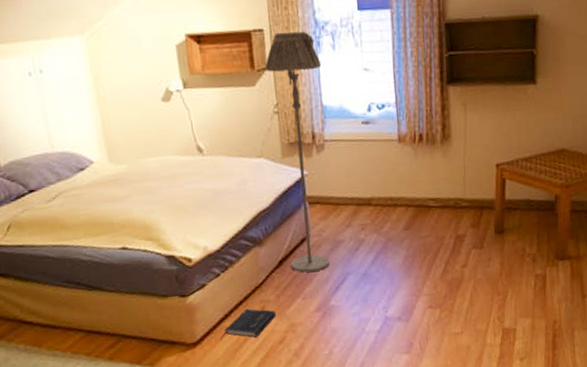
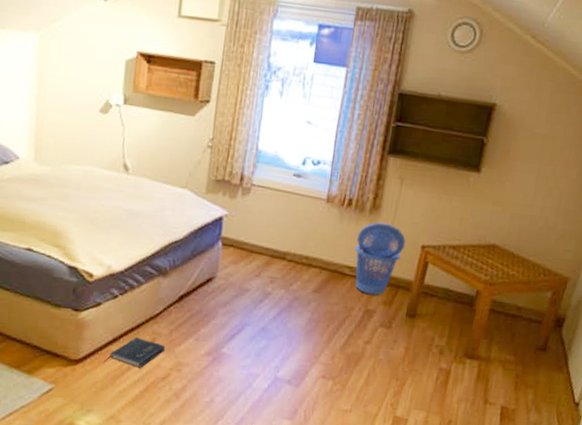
floor lamp: present [265,31,330,273] -> none [191,68,266,315]
laundry basket: none [434,150,480,221] -> present [355,222,406,295]

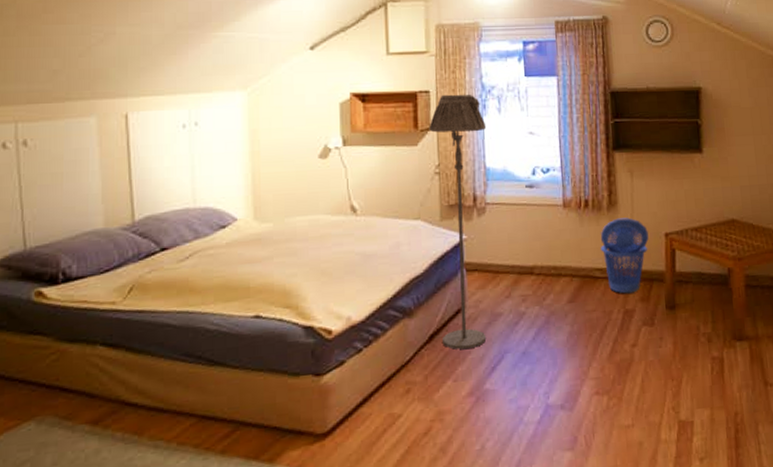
book: present [103,336,166,368] -> none [355,391,423,432]
floor lamp: none [191,68,266,315] -> present [429,94,487,350]

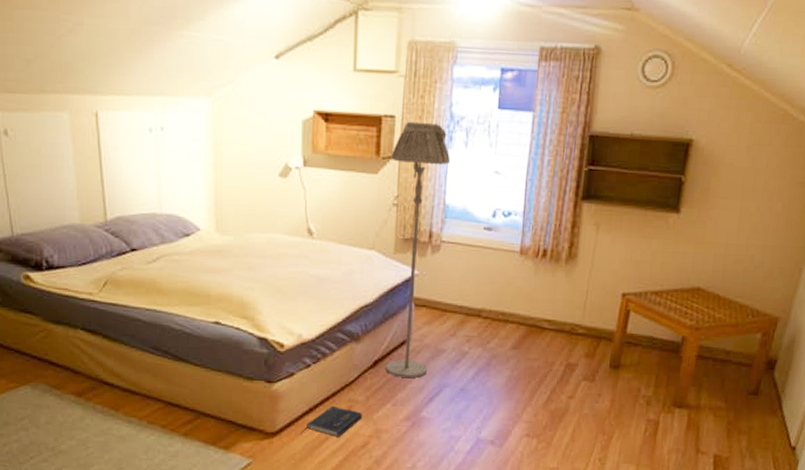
book: none [355,391,423,432] -> present [300,405,363,437]
laundry basket: present [600,217,649,294] -> none [552,272,605,348]

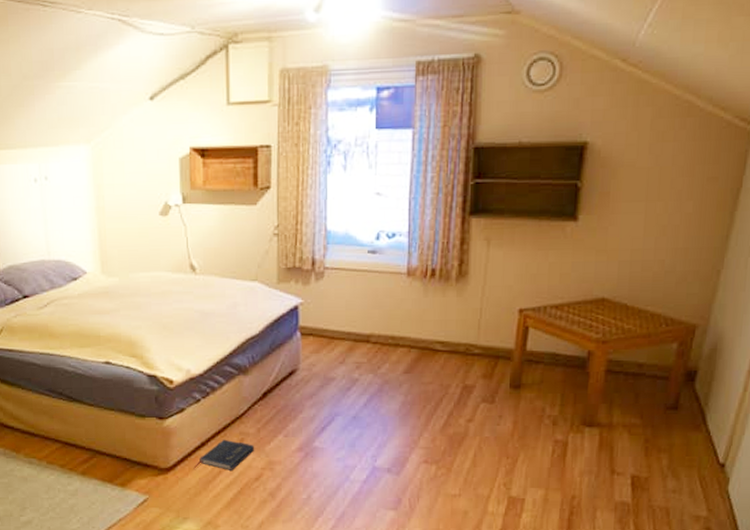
floor lamp: present [386,121,451,379] -> none [269,148,330,409]

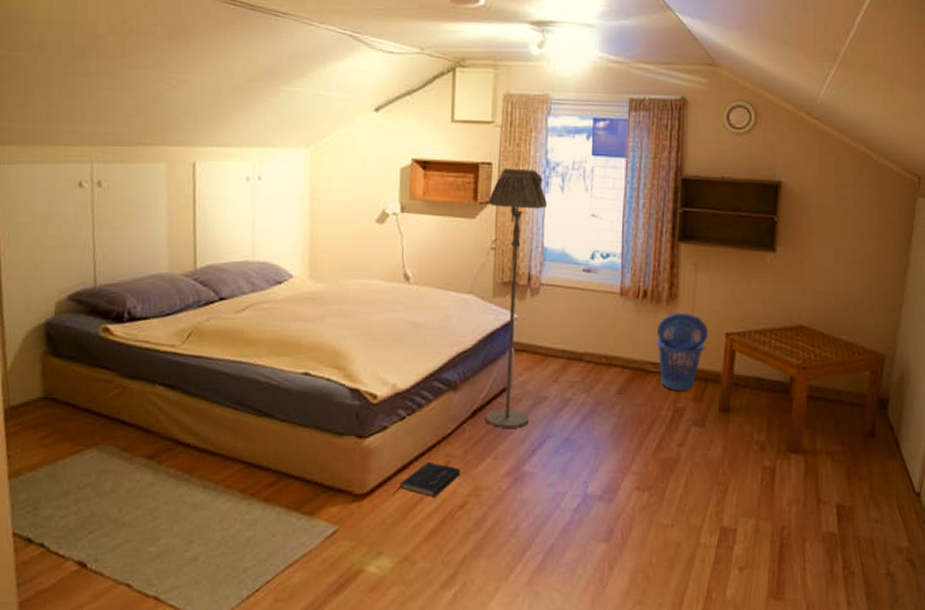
floor lamp: none [269,148,330,409] -> present [485,168,548,429]
laundry basket: none [444,290,500,369] -> present [656,312,708,391]

